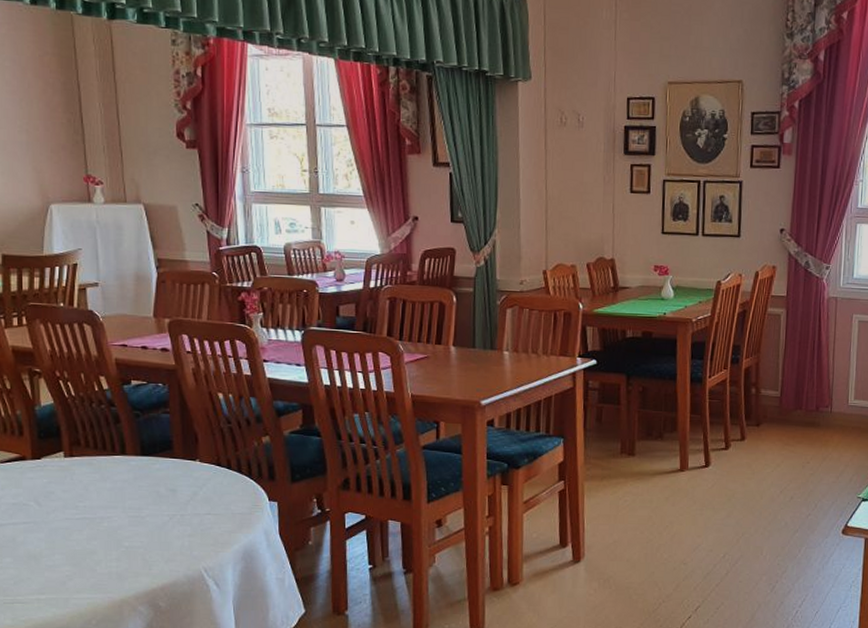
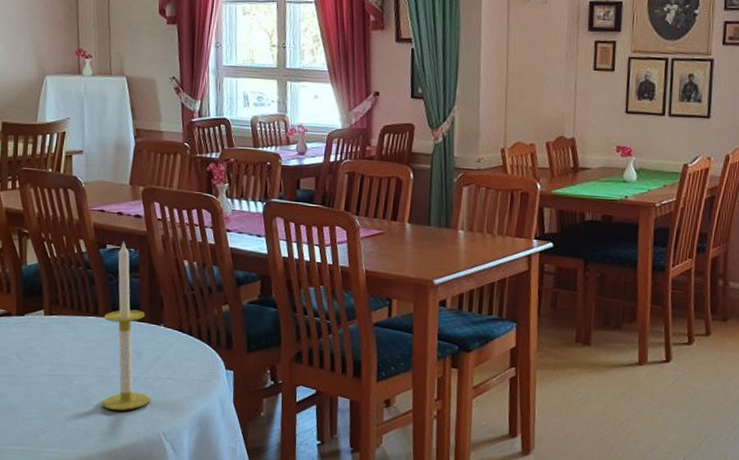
candle: none [133,376,189,551] -> present [102,241,150,411]

